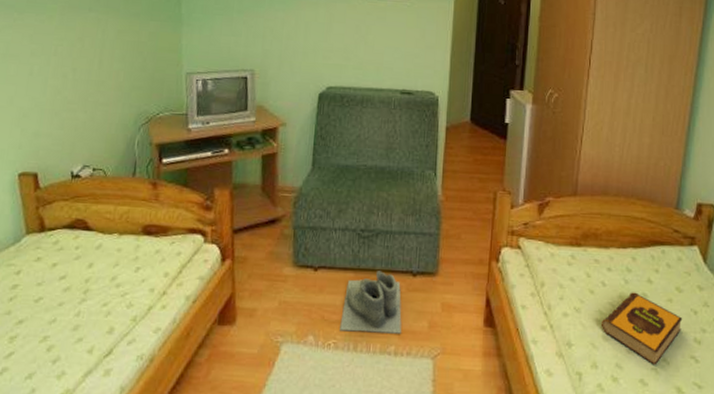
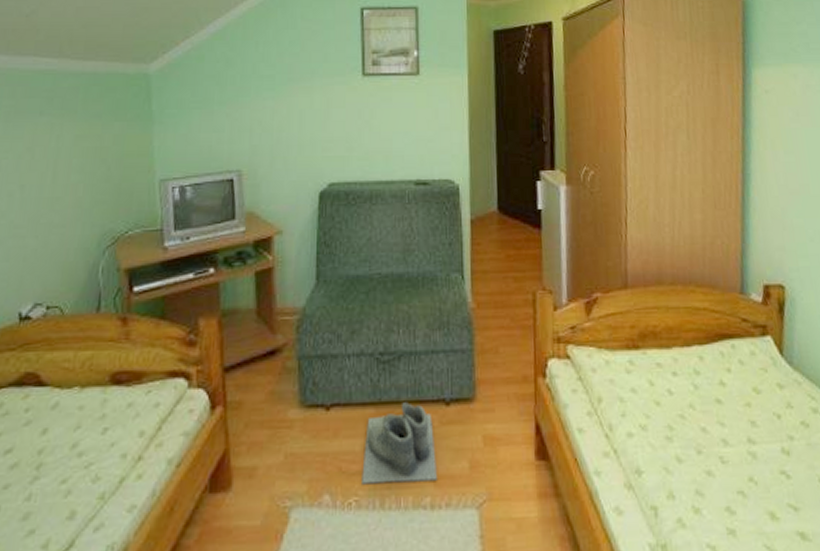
hardback book: present [600,292,683,366] -> none [672,398,766,488]

